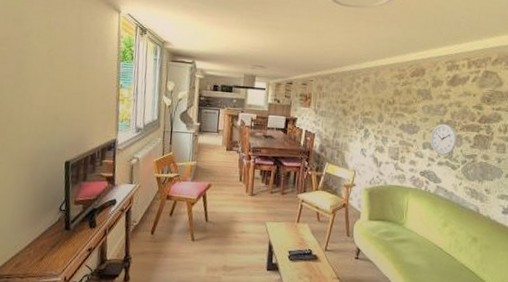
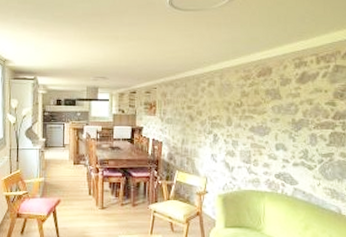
wall clock: present [430,124,456,156] -> none [283,123,311,156]

